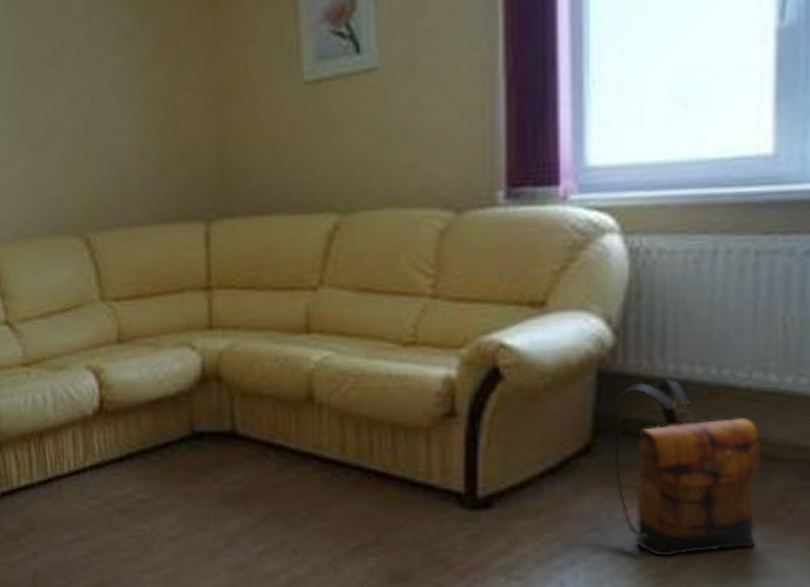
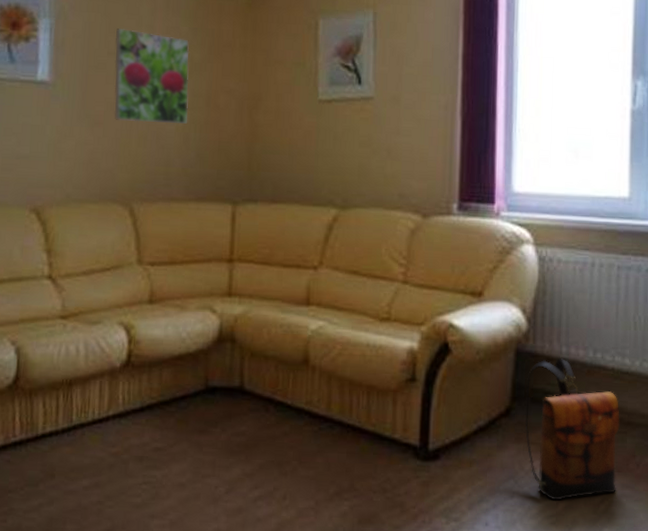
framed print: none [48,31,143,140] -> present [114,28,190,124]

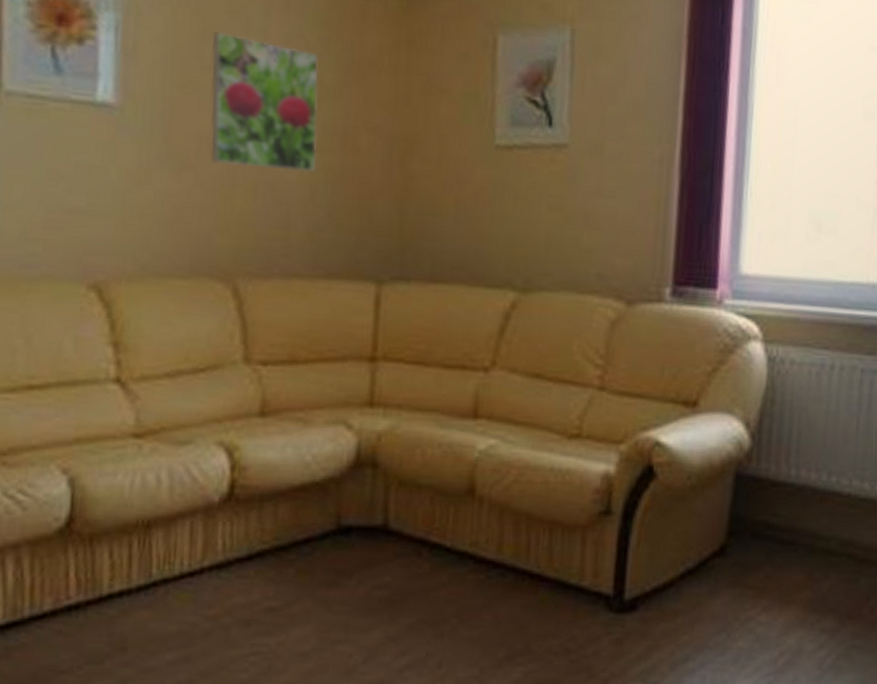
backpack: present [525,358,620,501] -> none [742,483,855,656]

